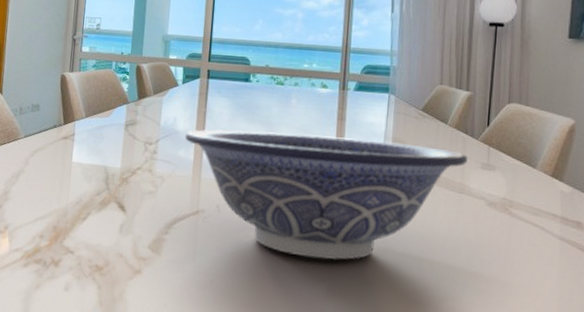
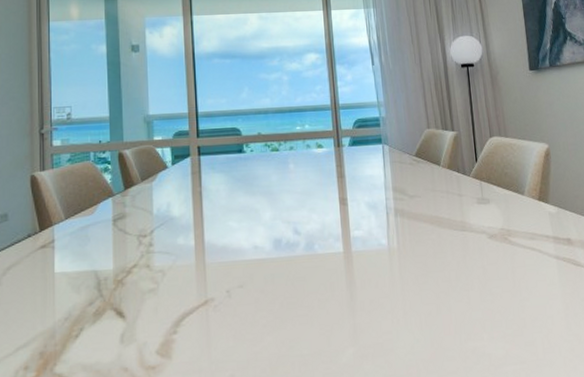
decorative bowl: present [184,129,468,260] -> none [182,190,464,328]

